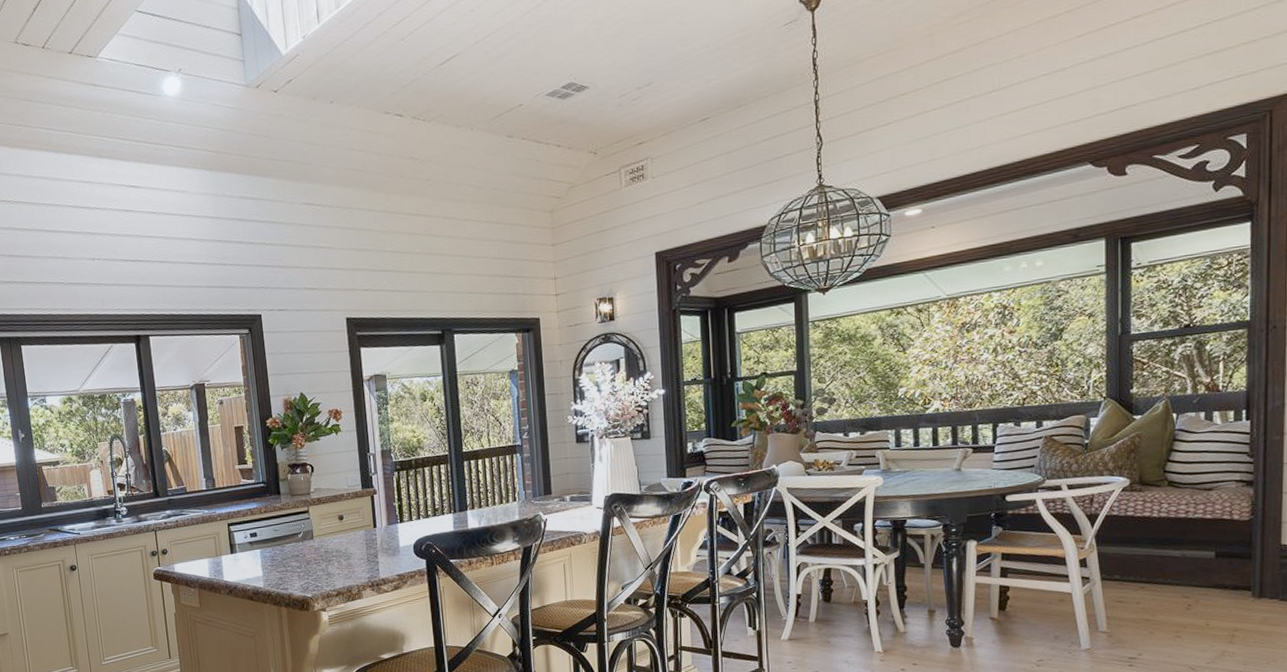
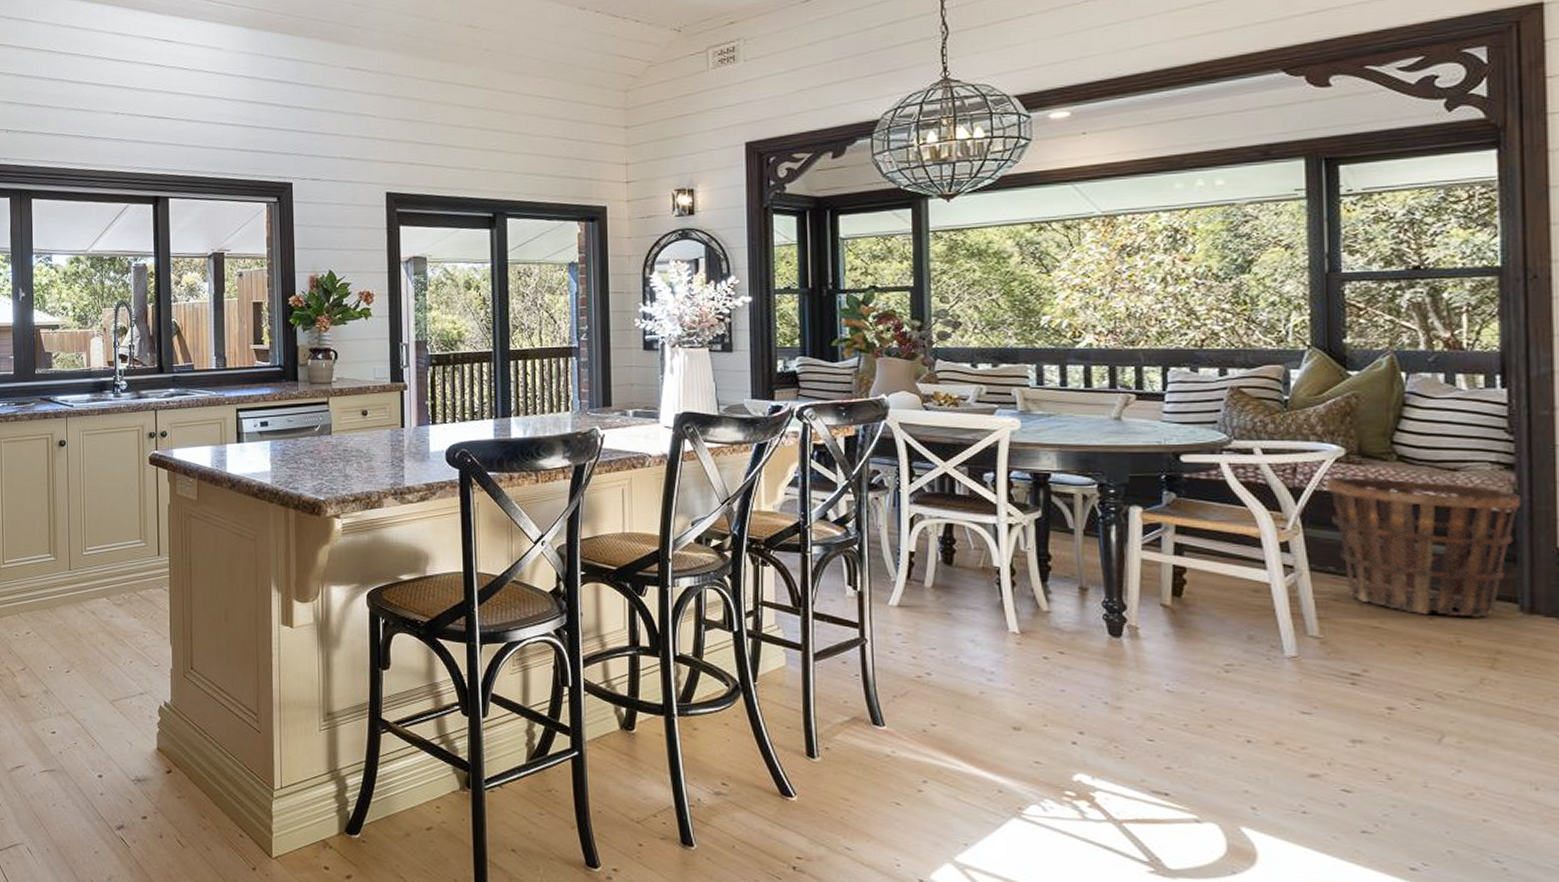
basket: none [1113,500,1256,607] -> present [1324,477,1520,618]

